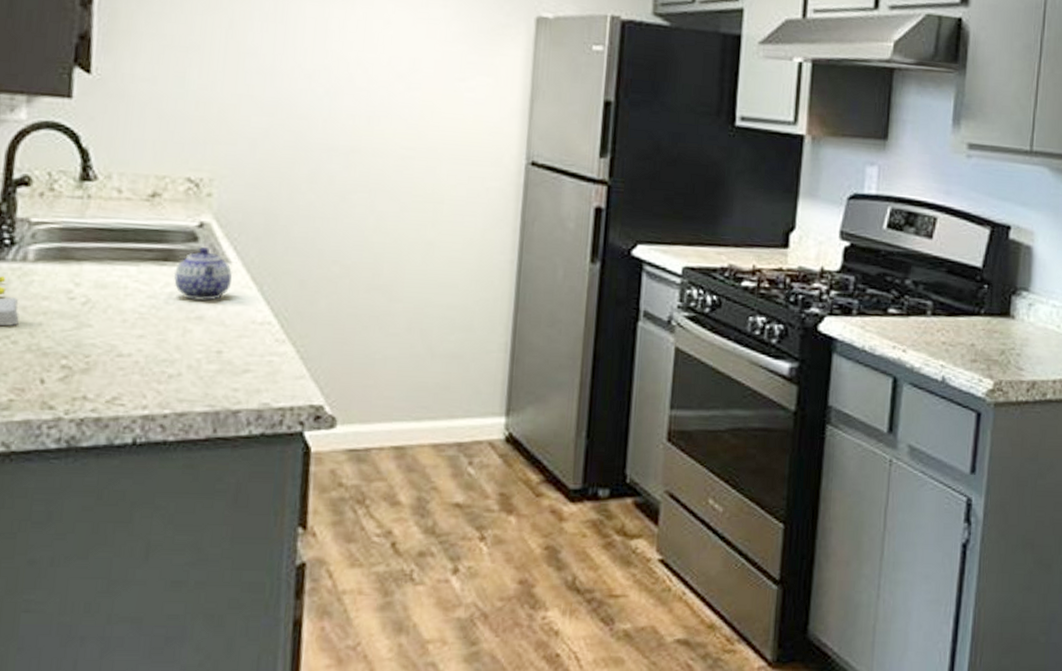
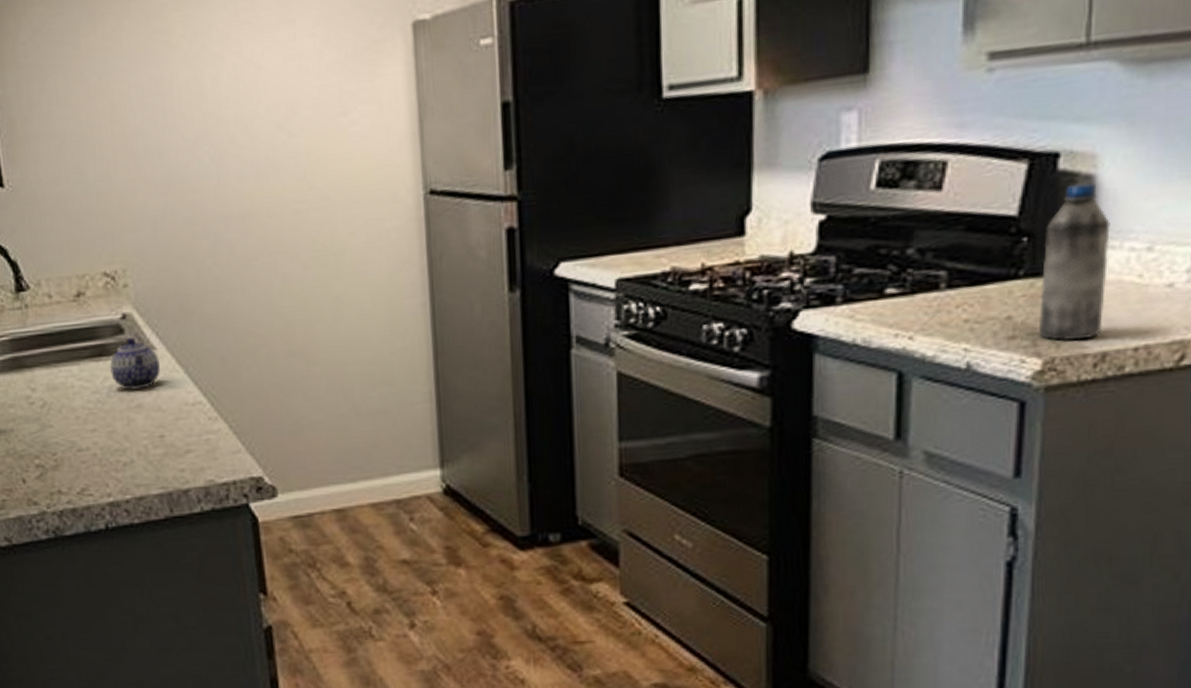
water bottle: none [992,251,1041,369] -> present [1038,183,1111,341]

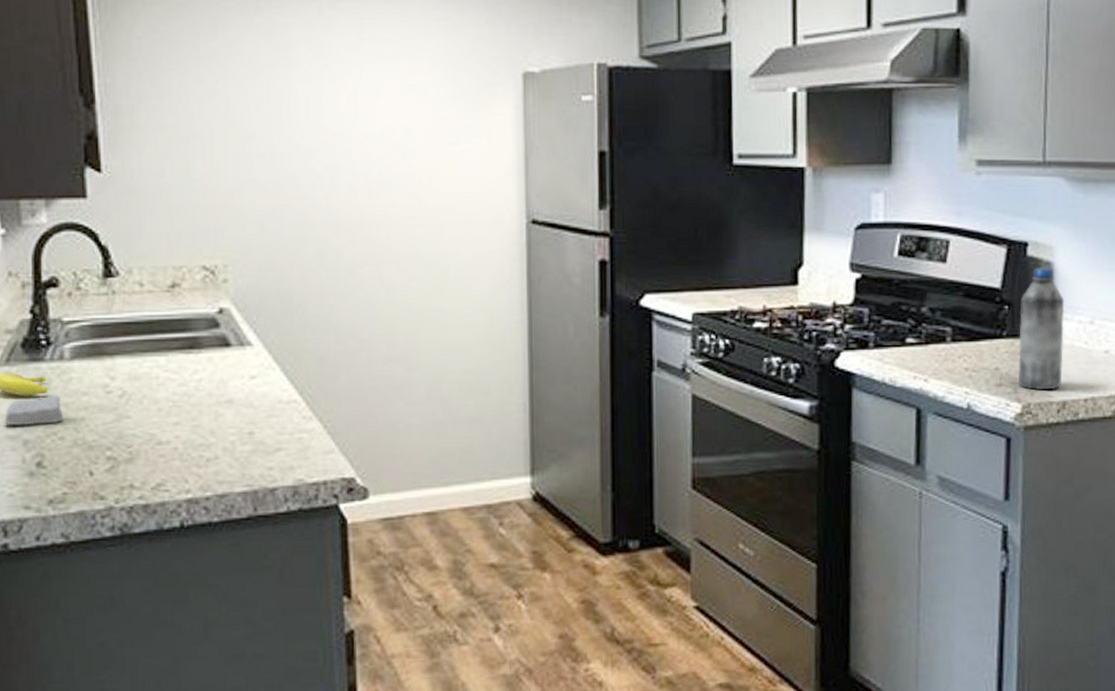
teapot: present [109,338,160,391] -> none [200,333,255,386]

